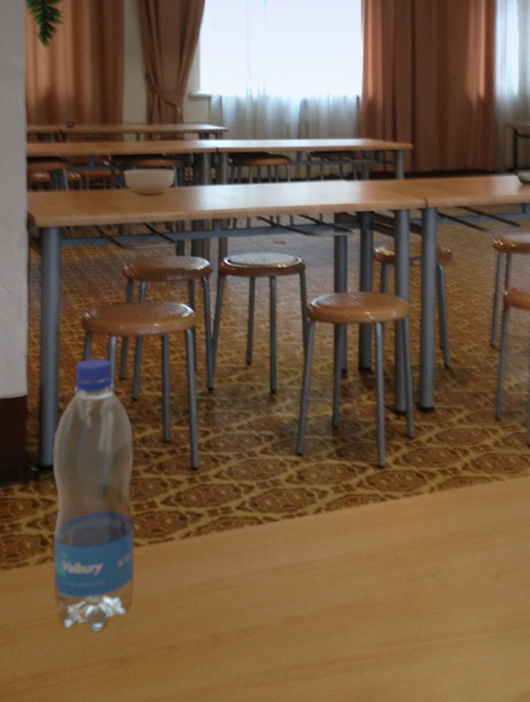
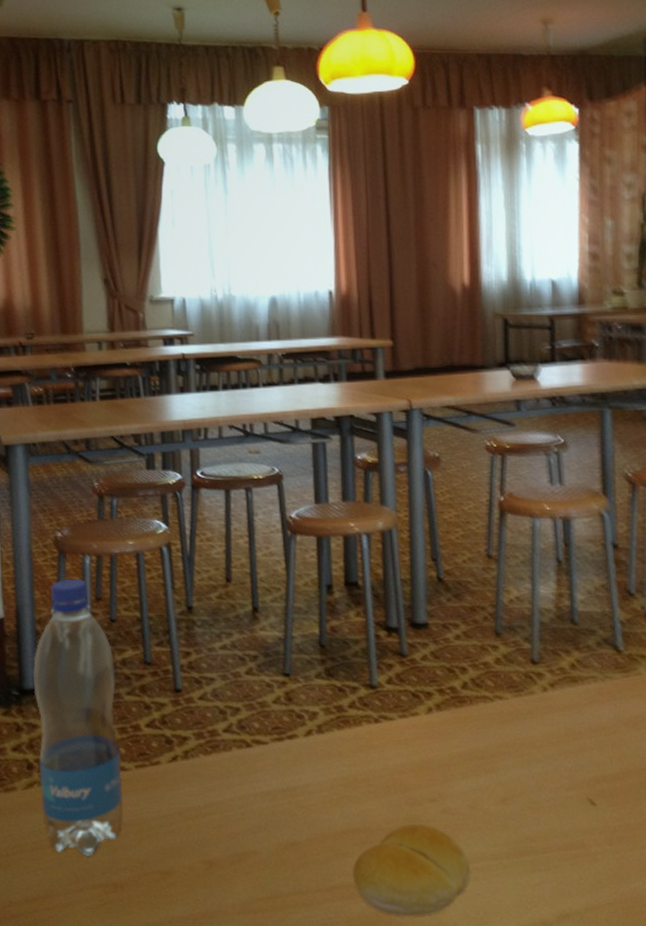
bowl: present [123,169,176,196] -> none [87,378,141,408]
bread roll: none [354,598,464,688] -> present [353,823,471,916]

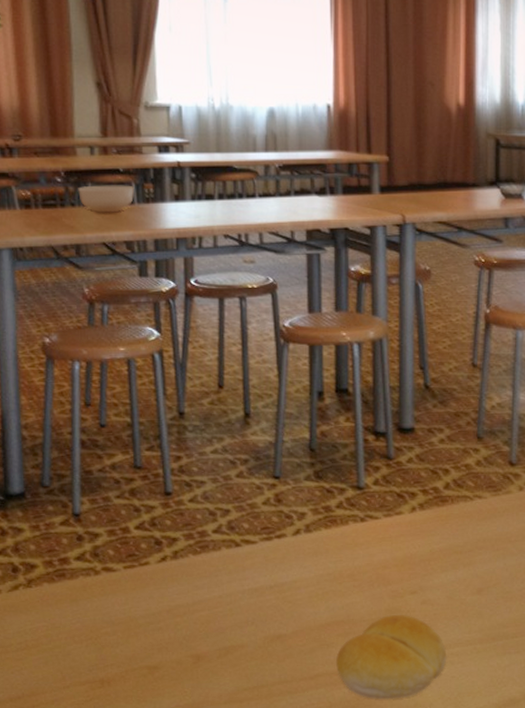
bottle: present [32,579,123,856] -> none [18,384,111,654]
bowl: none [87,378,141,408] -> present [78,185,135,214]

